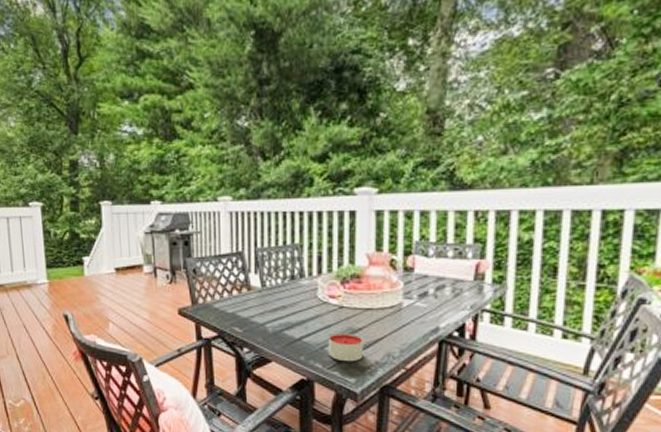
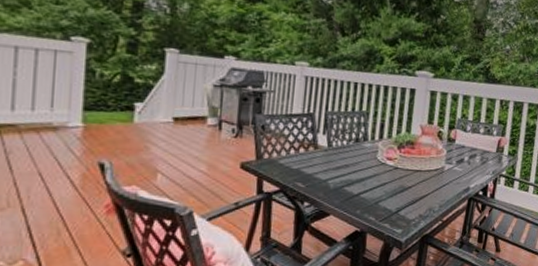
candle: present [327,332,364,362] -> none [381,189,412,215]

